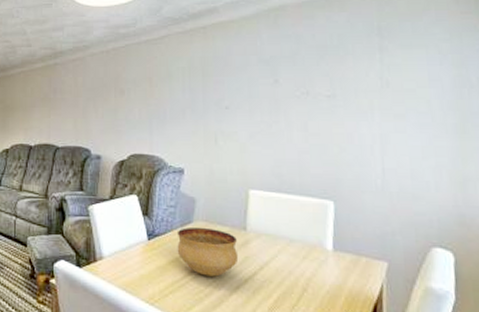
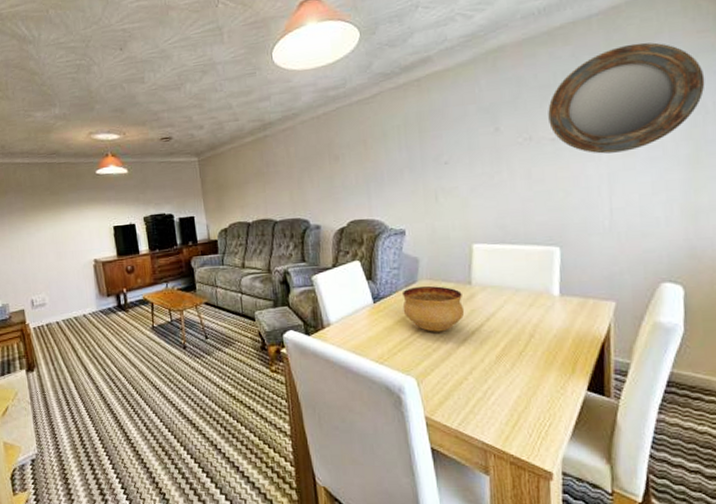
home mirror: none [324,17,469,115] -> present [548,42,705,154]

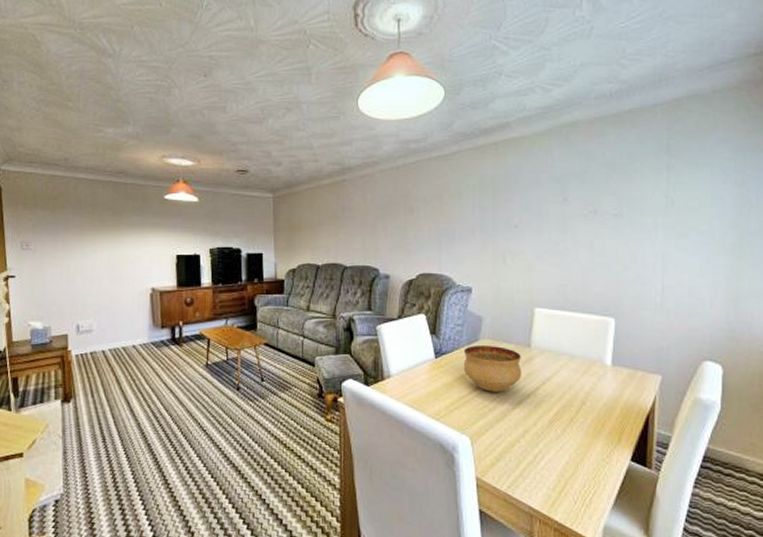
home mirror: present [548,42,705,154] -> none [613,135,751,234]

